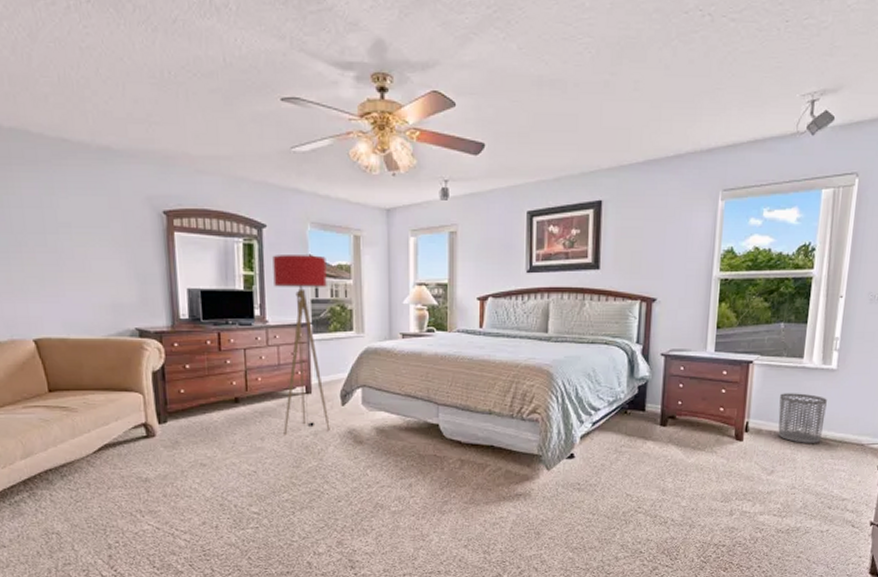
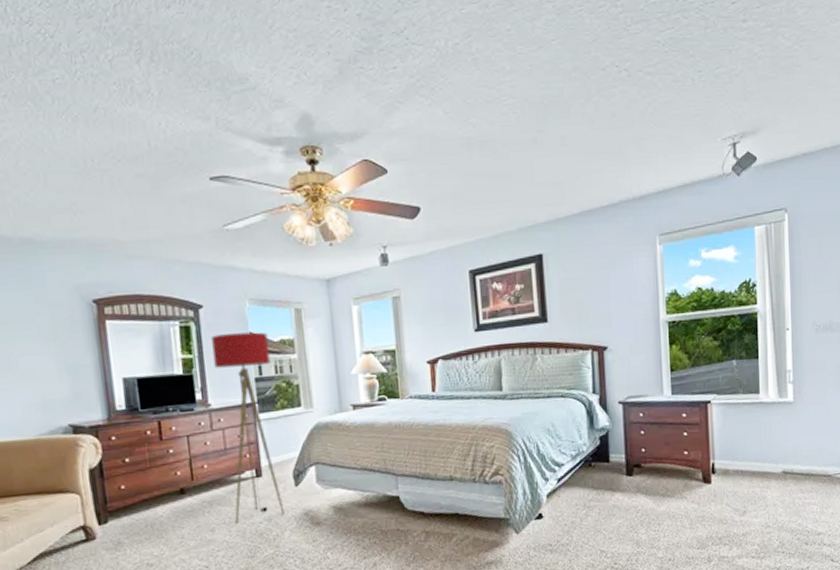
waste bin: present [778,393,827,443] -> none [742,429,789,480]

